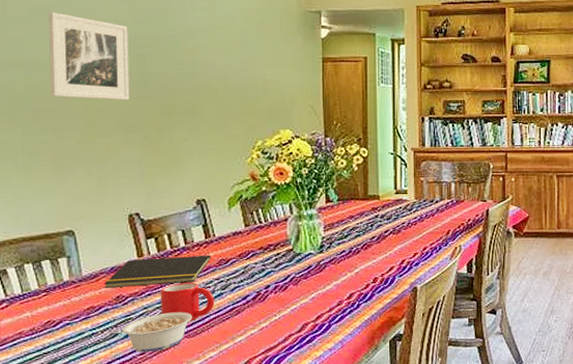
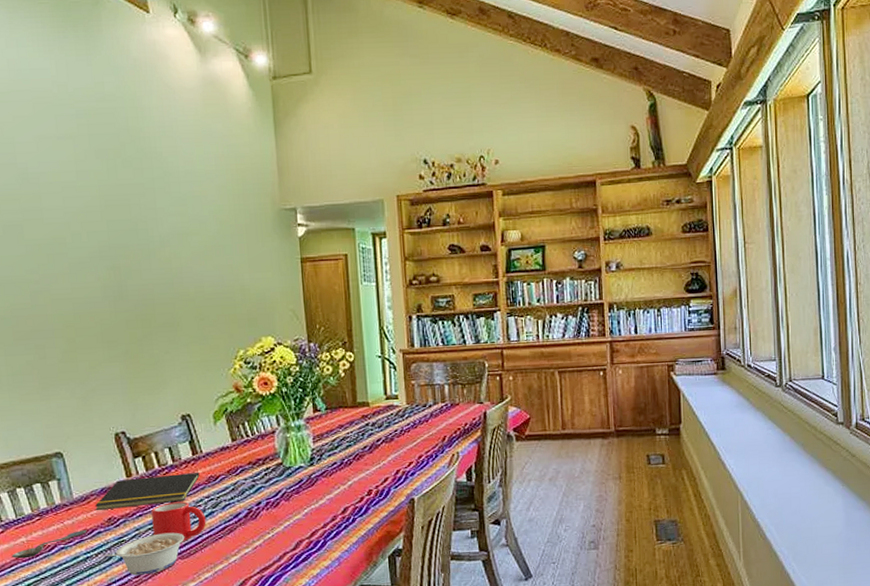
spoon: none [15,307,94,334] -> present [12,530,87,559]
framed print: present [48,12,130,100] -> none [22,227,108,316]

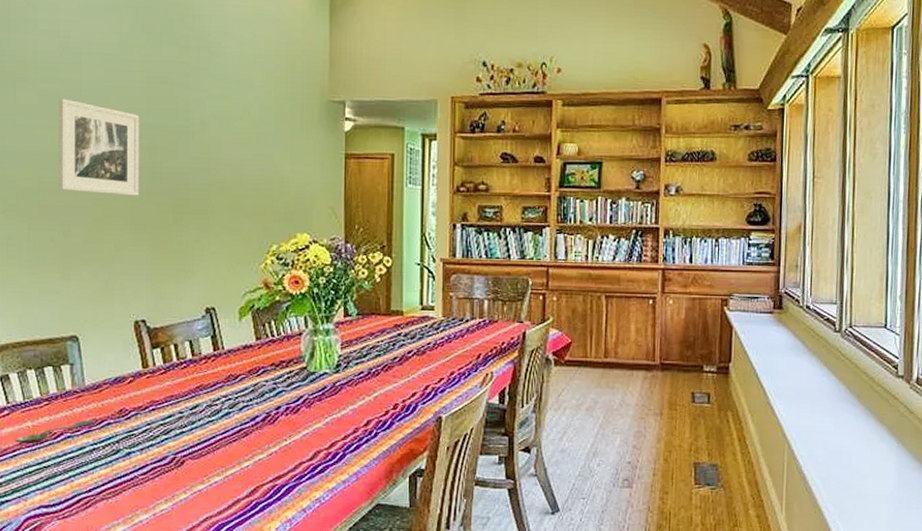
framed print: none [22,227,108,316] -> present [58,98,140,196]
notepad: present [95,471,200,511] -> none [107,369,219,401]
legume: present [103,532,185,576] -> none [111,430,198,473]
mug: present [151,501,206,541] -> none [165,398,221,441]

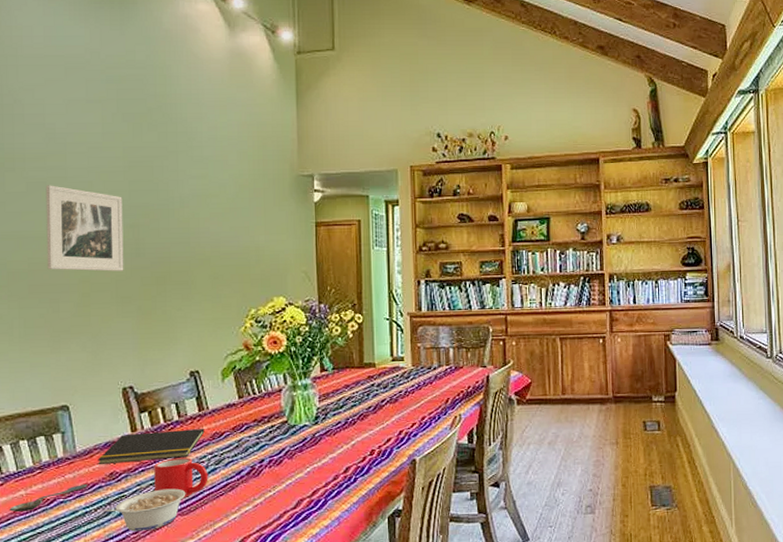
notepad: none [107,369,219,401] -> present [98,428,205,465]
legume: none [111,430,198,473] -> present [103,488,186,532]
mug: none [165,398,221,441] -> present [154,457,208,498]

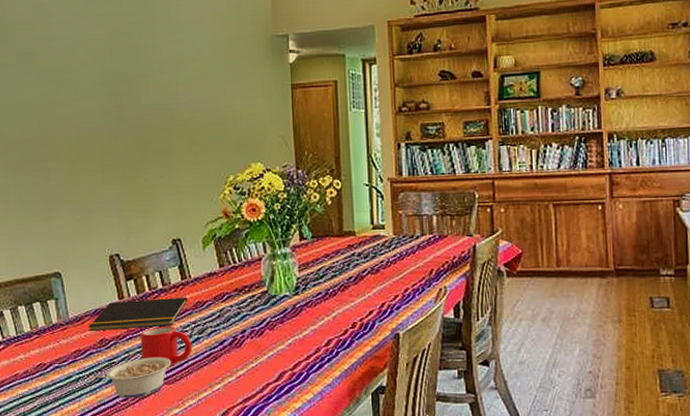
spoon: present [9,484,88,513] -> none [11,350,80,376]
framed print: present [45,185,124,272] -> none [34,55,108,140]

